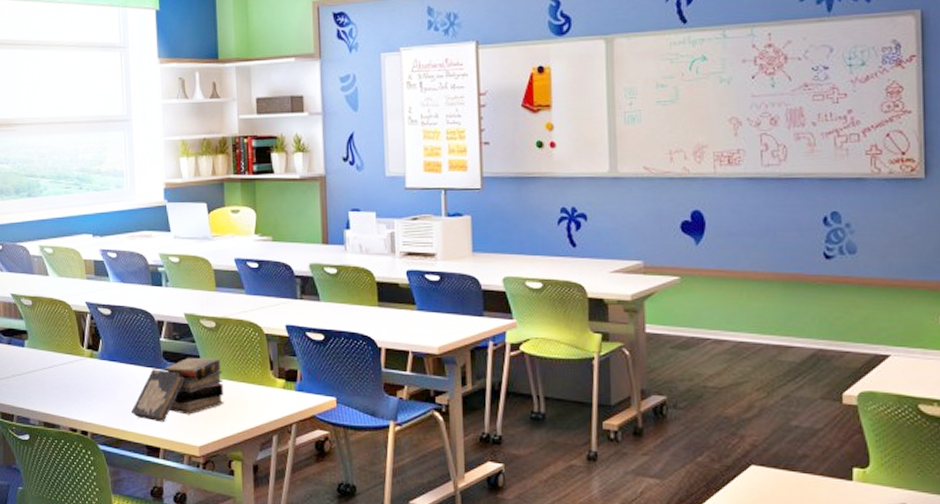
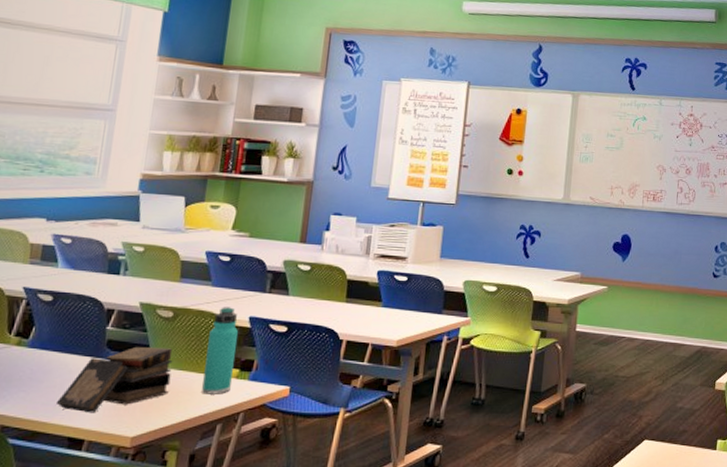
thermos bottle: none [251,315,280,405] -> present [202,307,238,394]

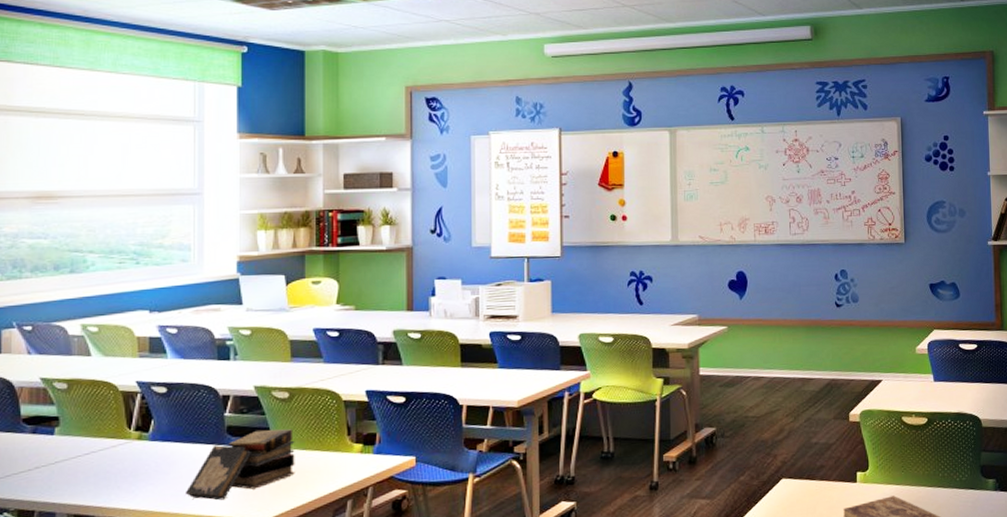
thermos bottle: present [202,307,238,394] -> none [328,382,356,472]

